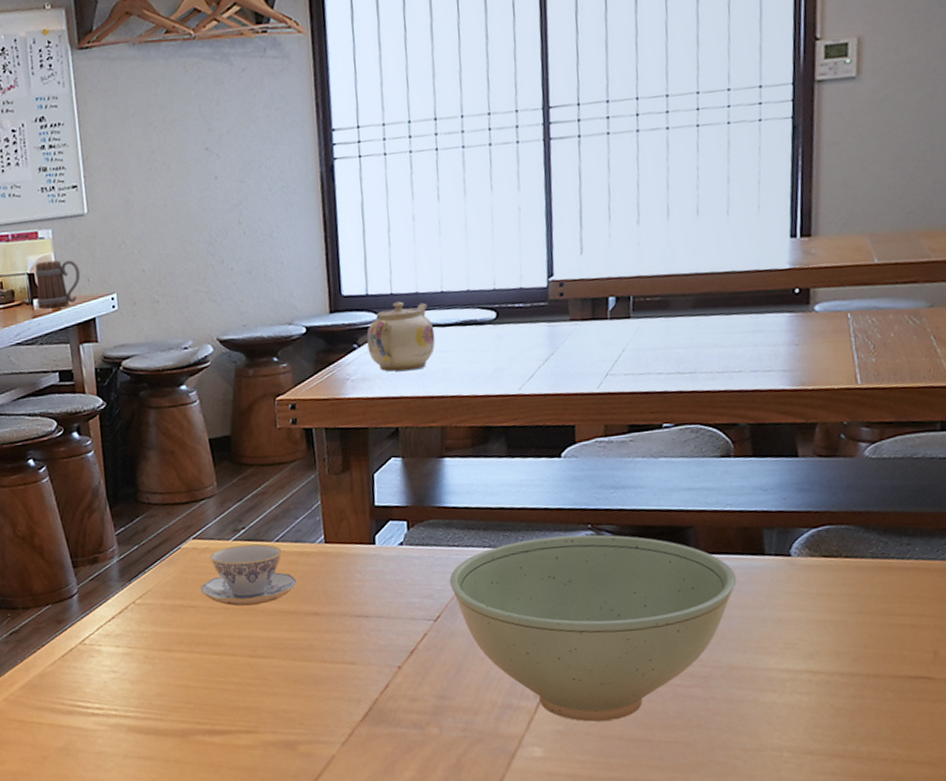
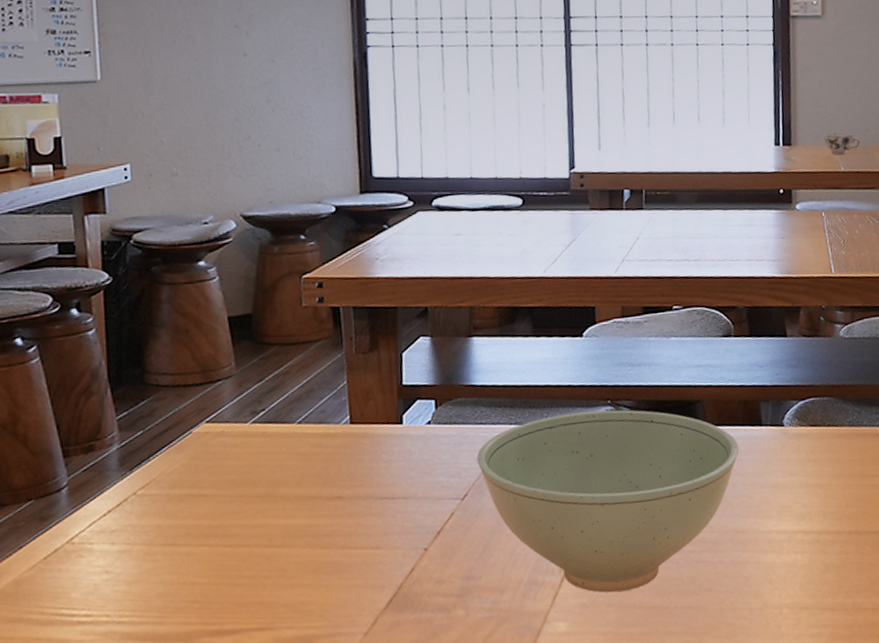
beer mug: present [35,260,81,309] -> none [35,126,90,177]
teacup: present [200,543,297,606] -> none [213,426,320,493]
teapot: present [366,301,436,372] -> none [397,185,465,253]
teacup: none [853,218,901,245] -> present [823,133,860,155]

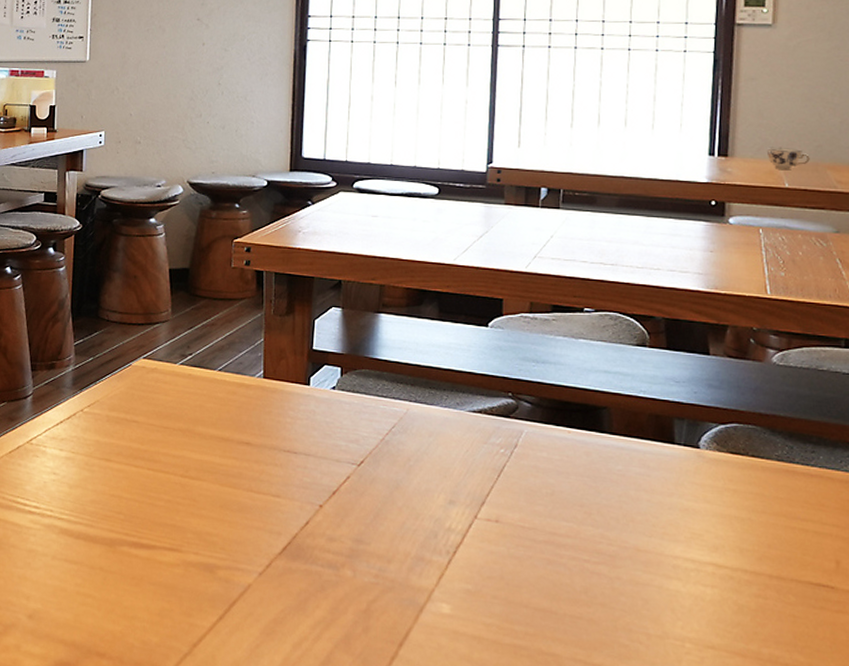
bowl: present [476,410,739,593] -> none [375,400,647,587]

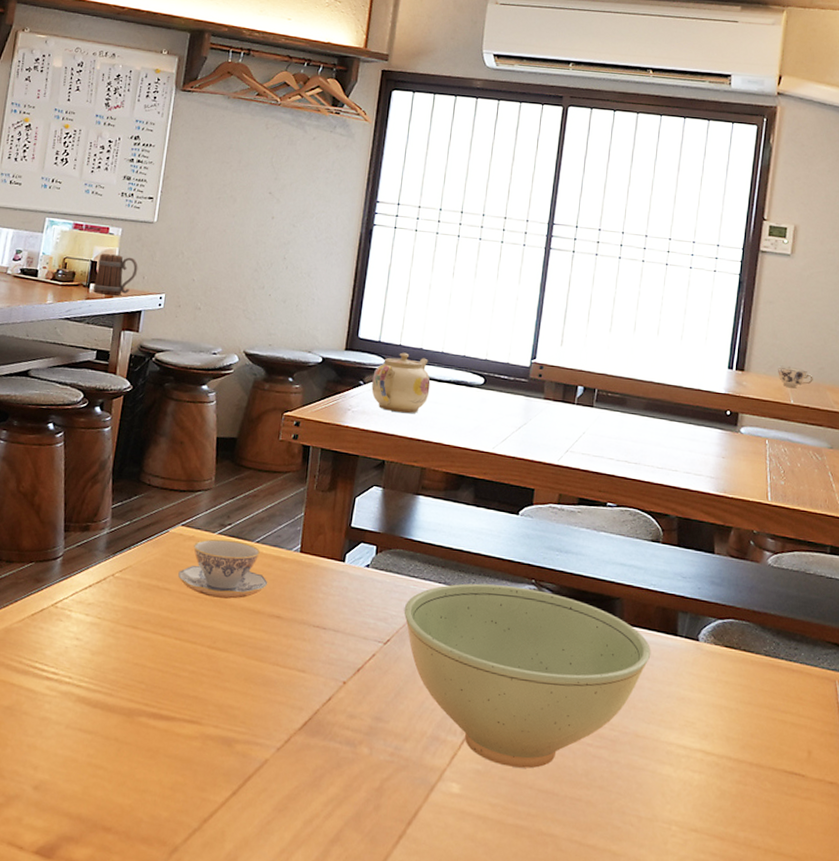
beer mug: none [34,97,76,138] -> present [93,253,138,296]
teacup: none [145,369,234,428] -> present [178,539,268,599]
teapot: none [321,168,382,231] -> present [371,352,431,414]
bowl: none [375,400,647,587] -> present [404,583,651,769]

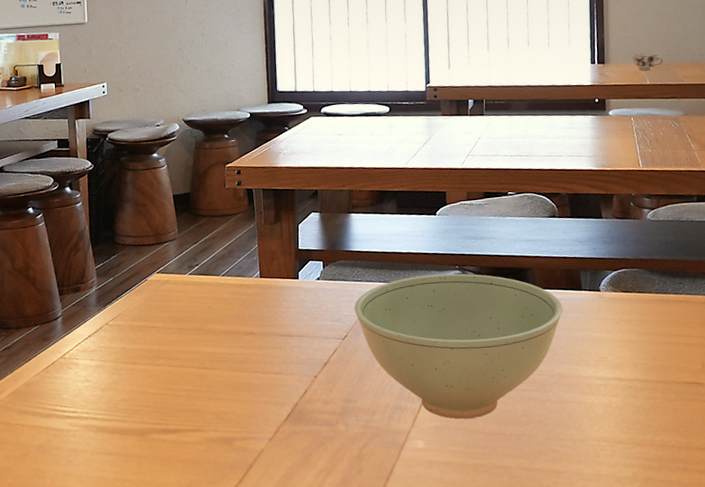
beer mug: present [93,253,138,296] -> none [43,56,80,92]
teacup: present [178,539,268,599] -> none [161,277,238,327]
teapot: present [371,352,431,414] -> none [295,97,345,148]

